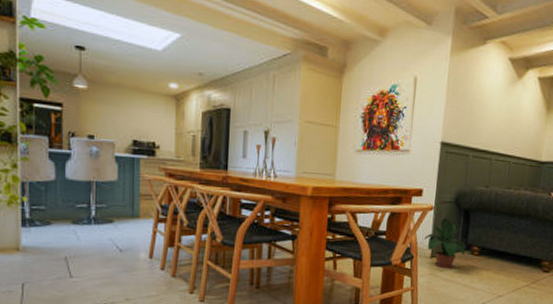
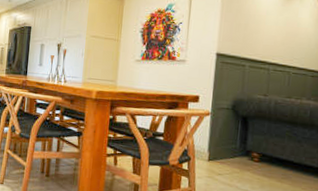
potted plant: present [421,218,466,270] -> none [198,123,245,174]

